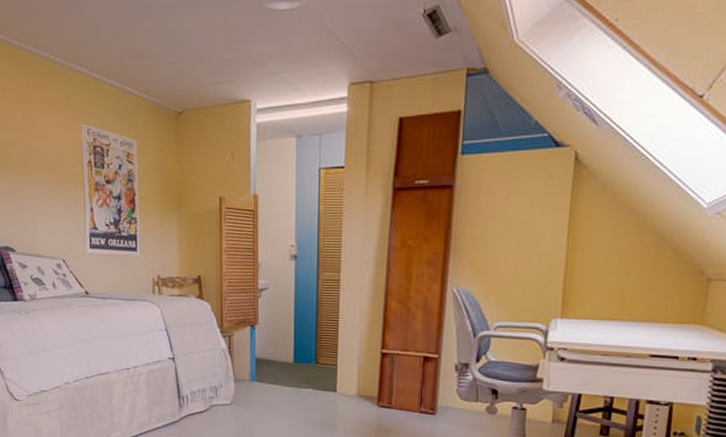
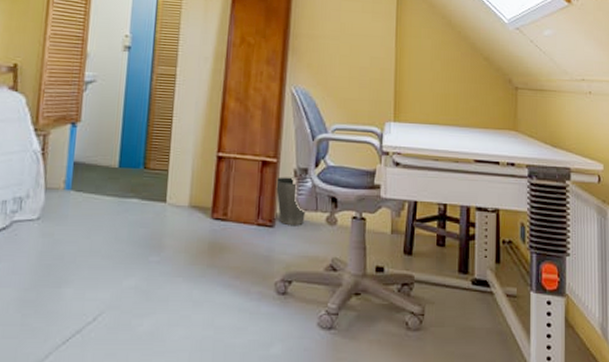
waste basket: none [436,371,467,414] -> present [275,177,306,226]

